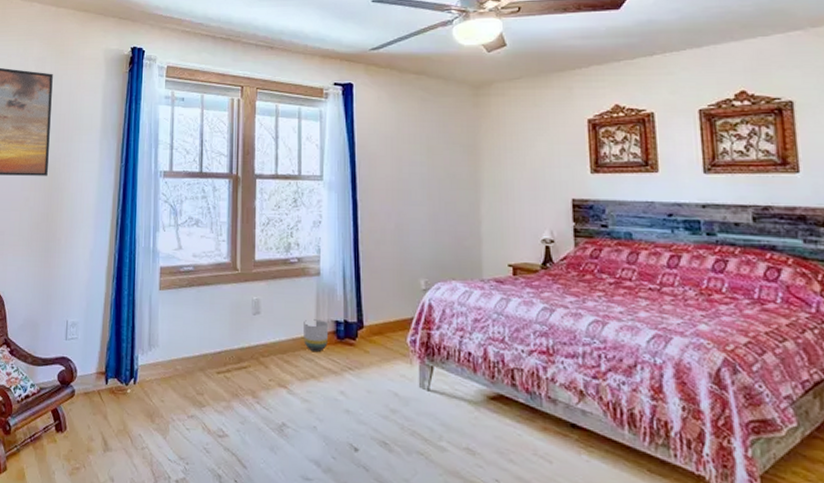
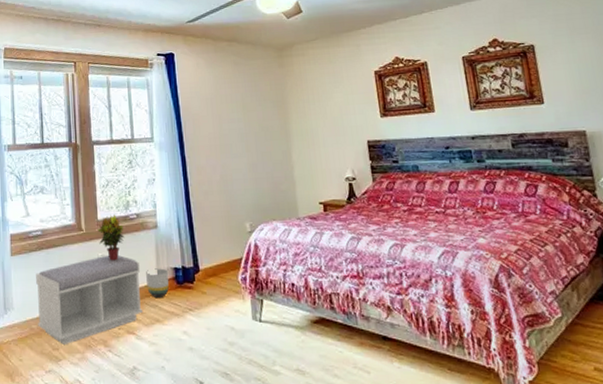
bench: none [183,299,298,390] -> present [36,255,144,344]
potted plant: none [254,256,283,307] -> present [97,214,125,261]

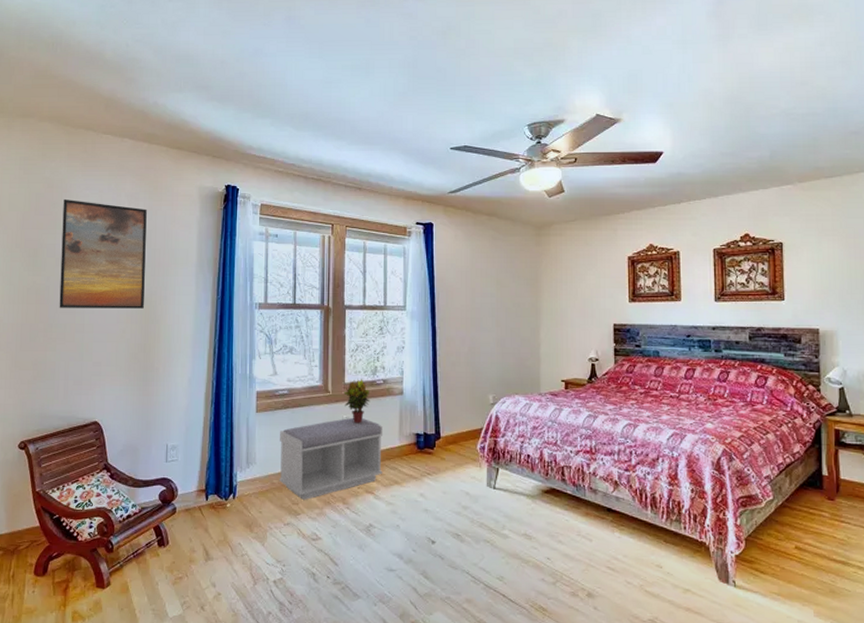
planter: present [146,268,169,298] -> none [388,433,411,461]

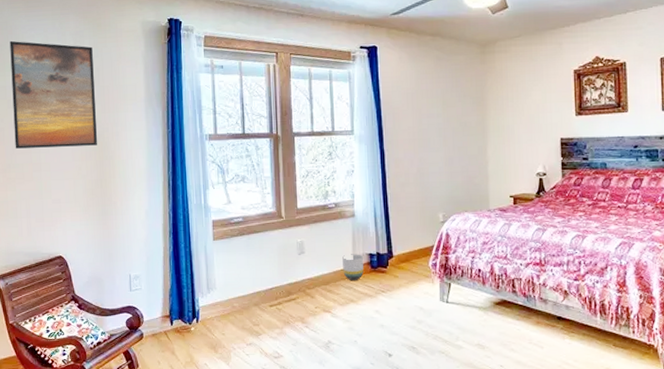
bench: present [279,417,384,500] -> none [237,241,339,321]
potted plant: present [344,379,370,423] -> none [297,203,323,247]
planter: none [388,433,411,461] -> present [342,254,364,280]

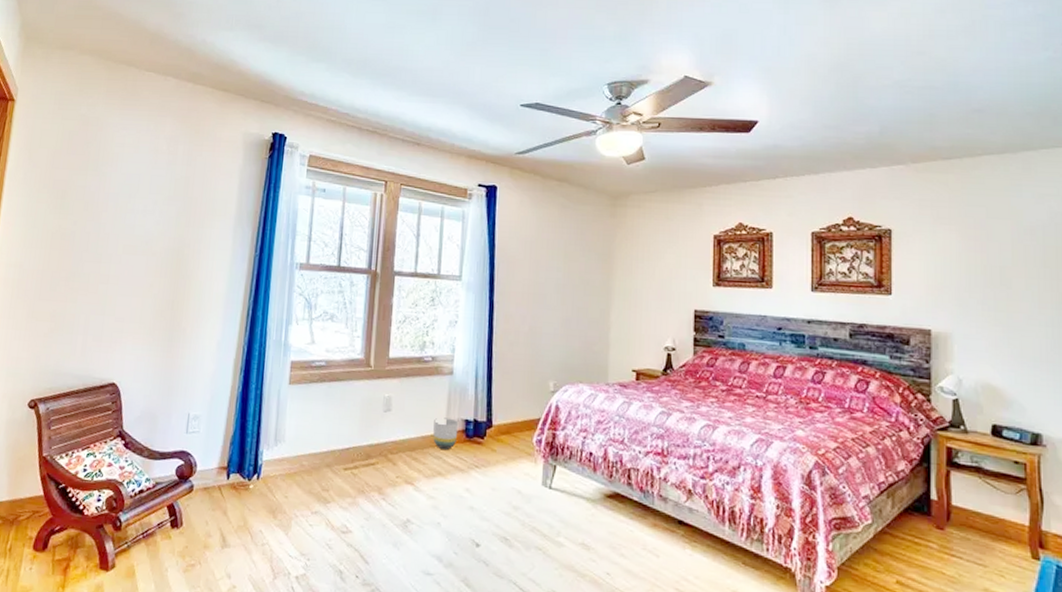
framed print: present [10,40,97,149] -> none [84,138,186,262]

